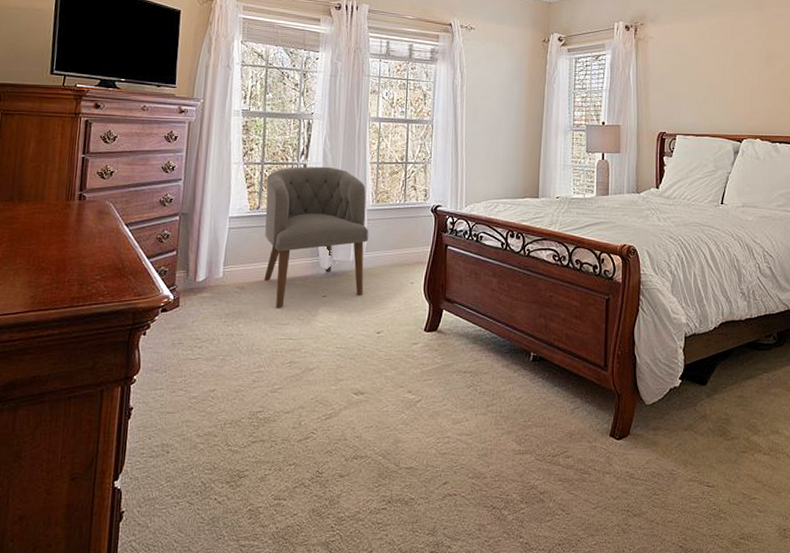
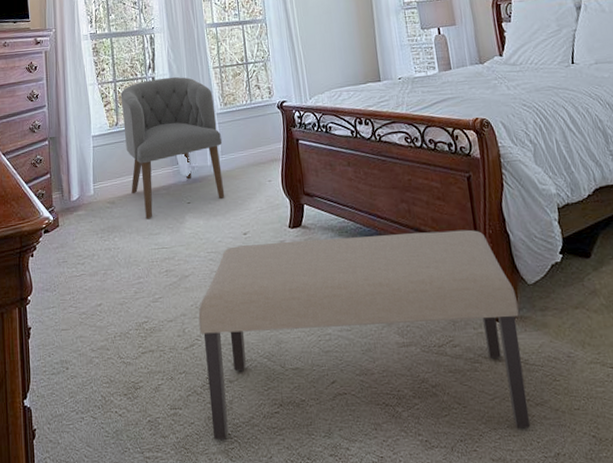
bench: none [315,344,633,537] -> present [198,229,531,441]

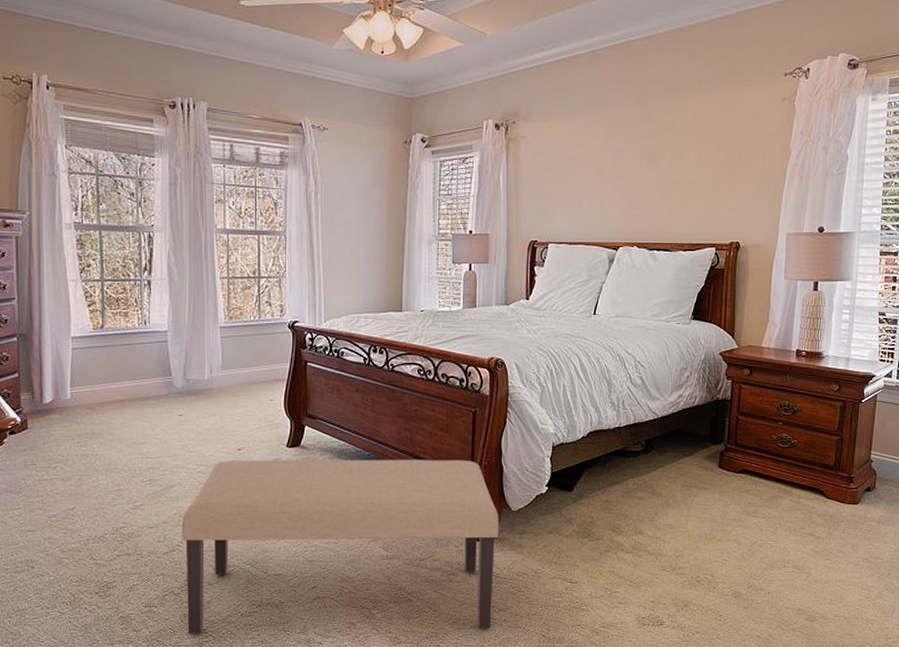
armchair: present [120,76,225,220] -> none [108,282,224,429]

